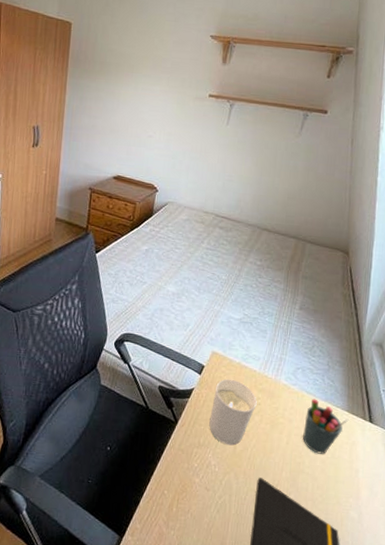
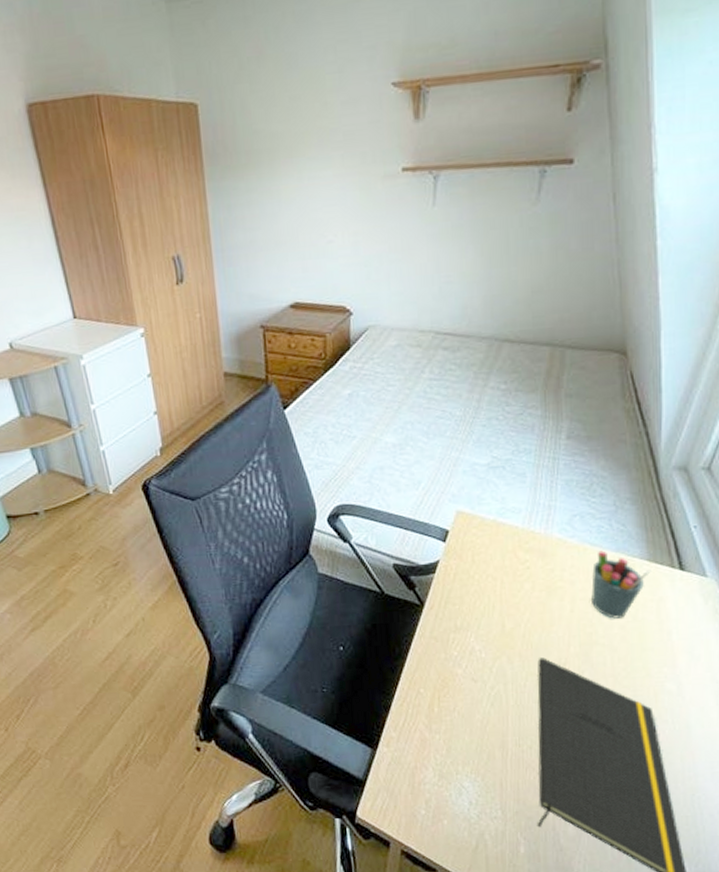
candle holder: present [209,378,257,446] -> none [465,541,525,624]

